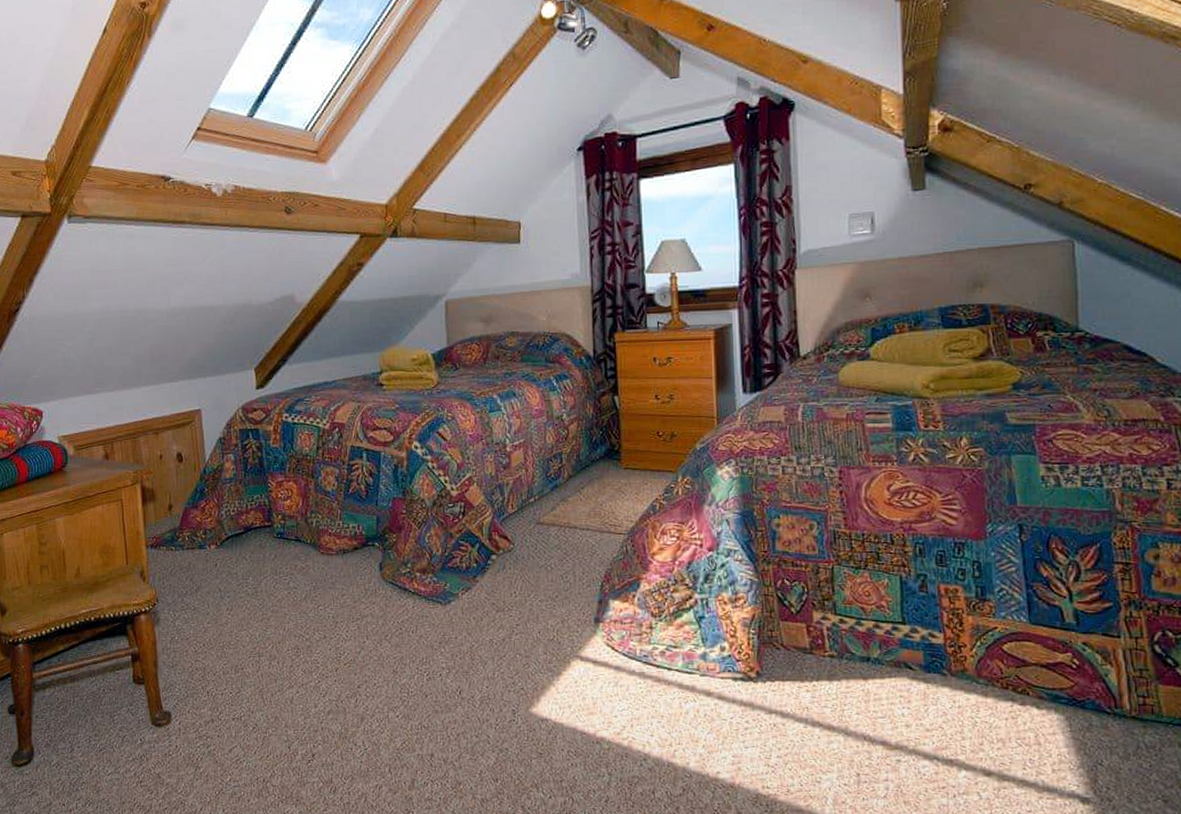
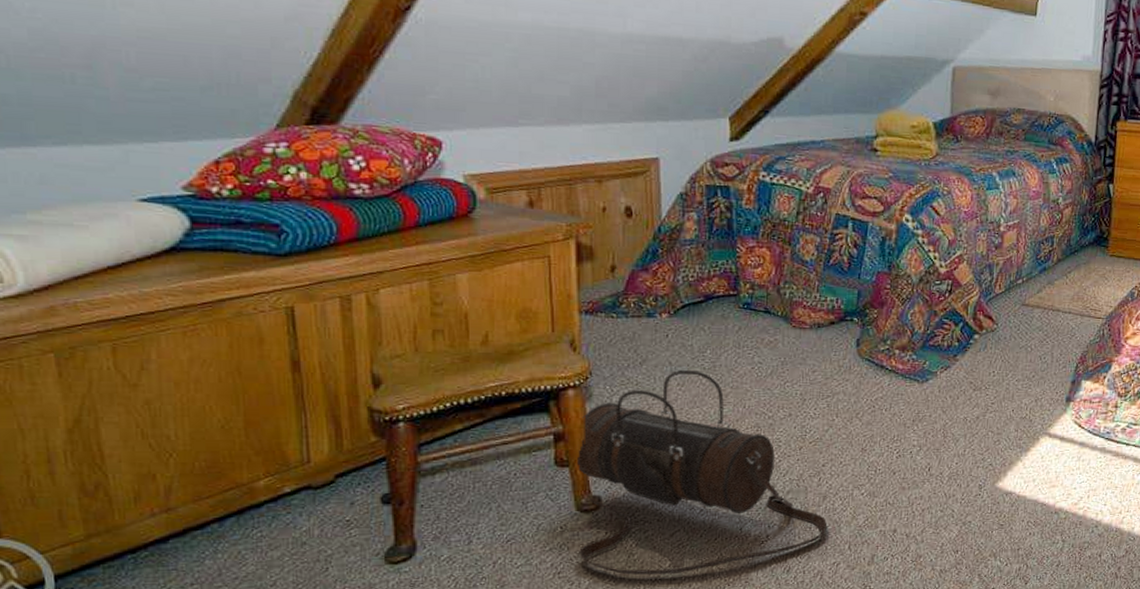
duffel bag: none [150,596,368,788] -> present [576,370,828,575]

